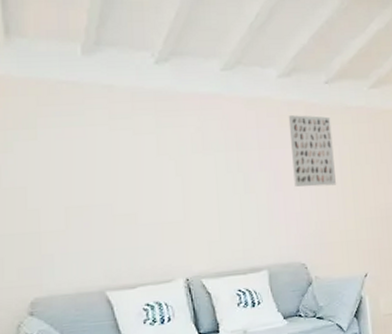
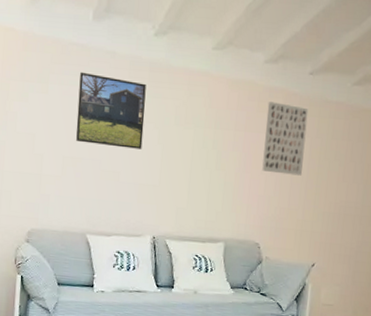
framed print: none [74,111,159,188] -> present [76,71,146,149]

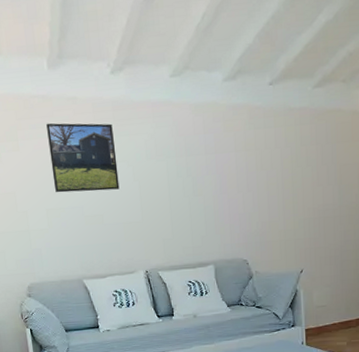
wall art: present [262,102,309,176] -> none [233,119,277,190]

